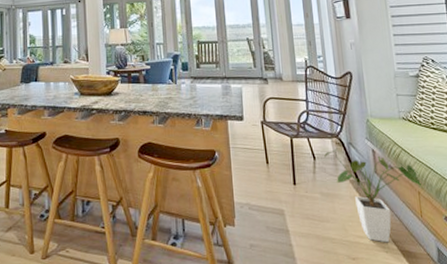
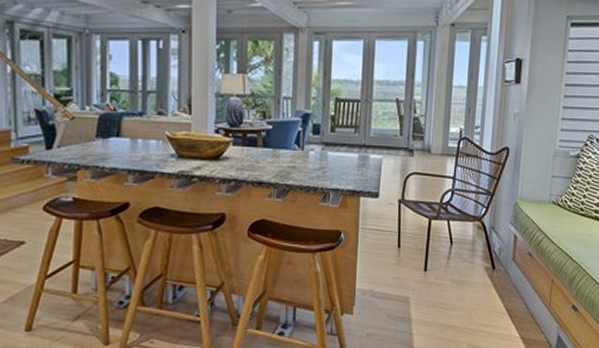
house plant: present [324,148,425,243] -> none [463,232,560,331]

